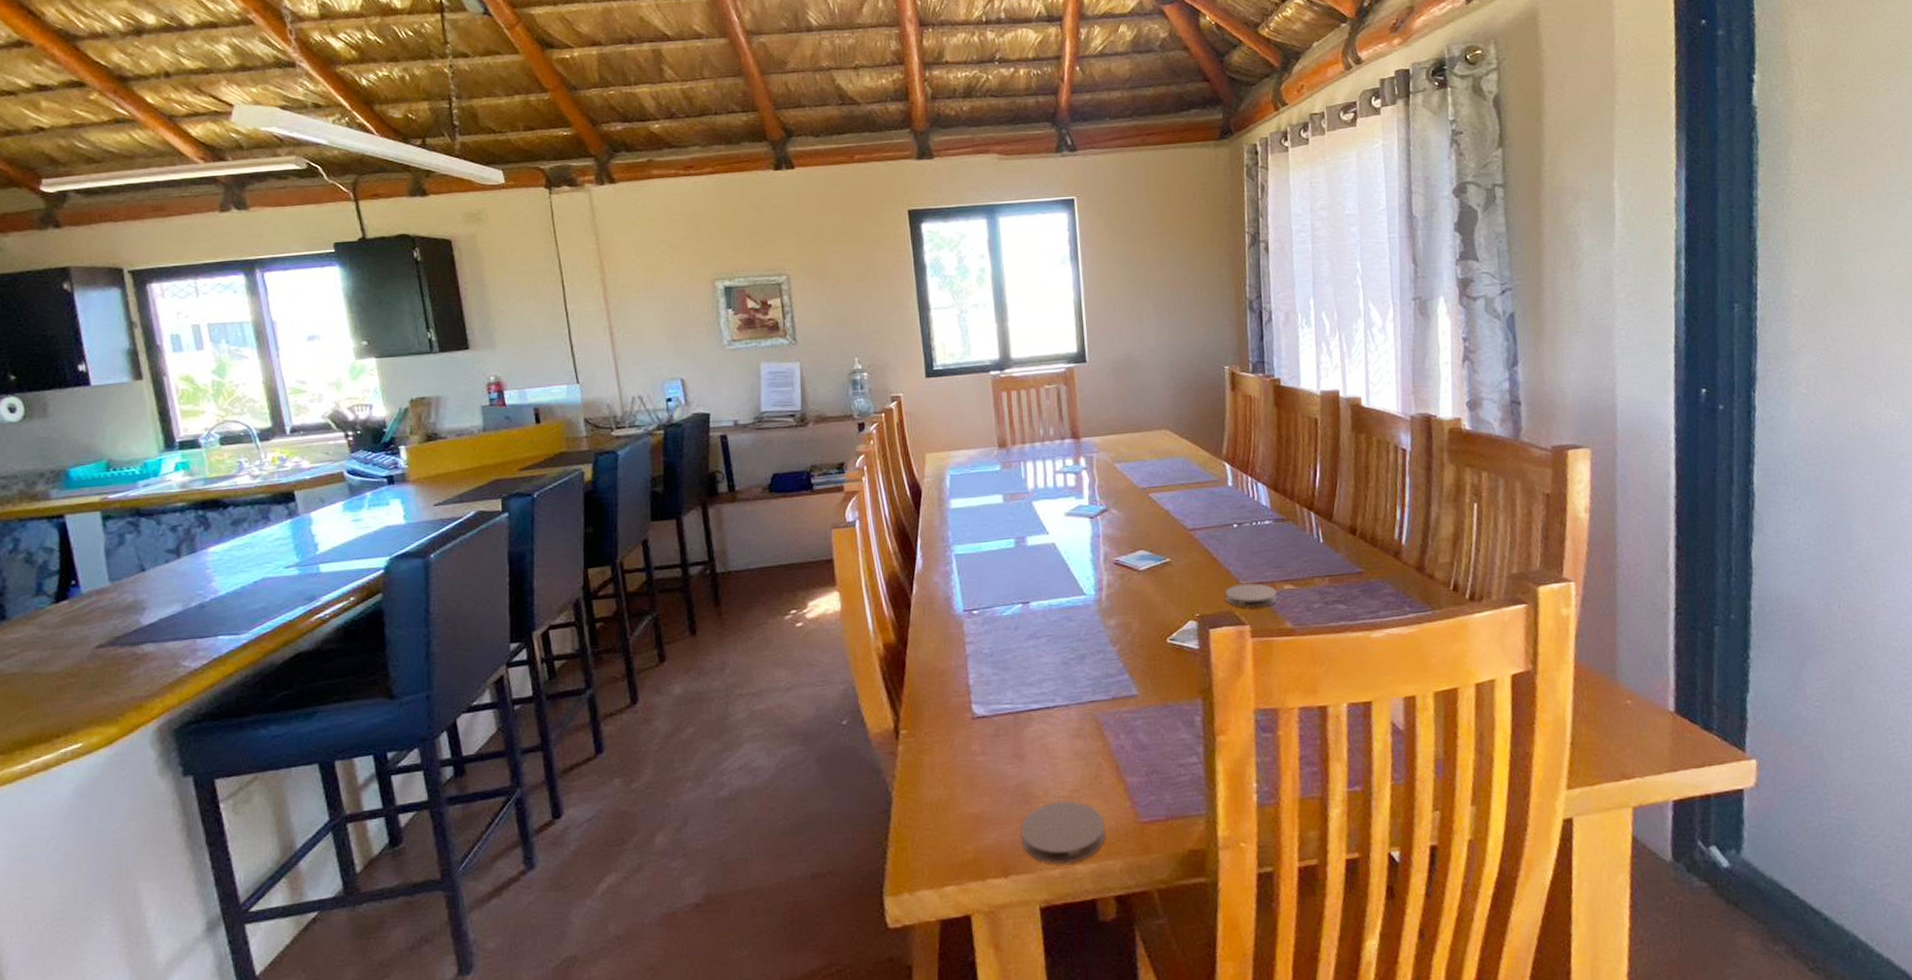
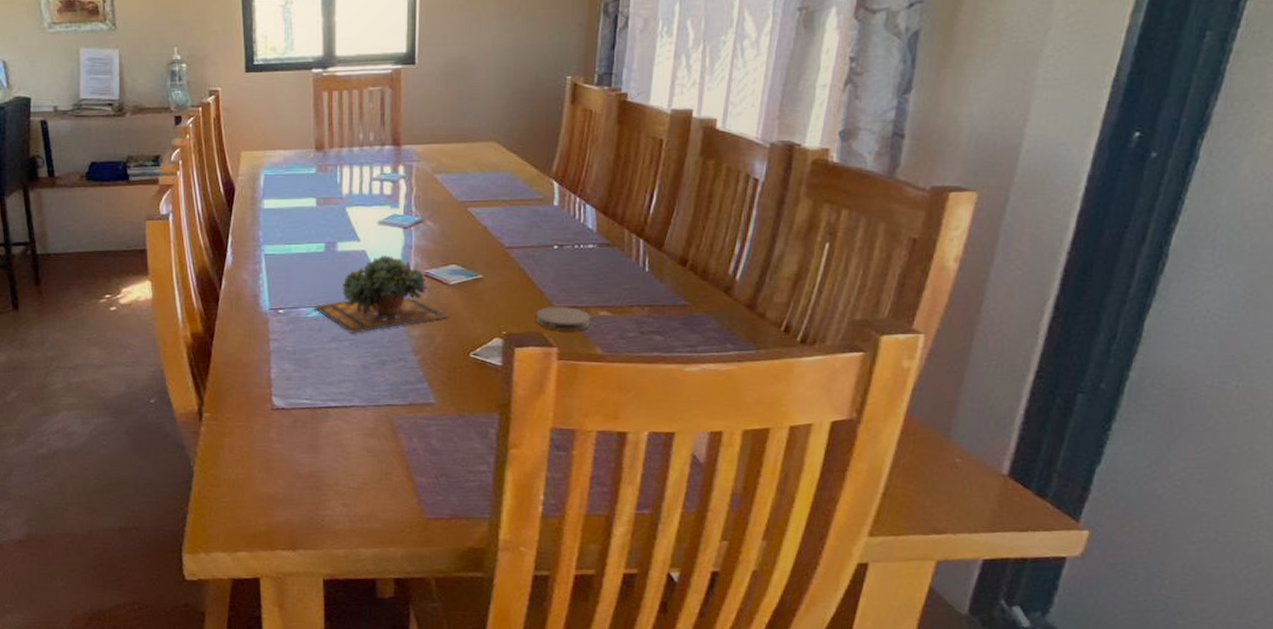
succulent plant: none [1008,546,1145,629] -> present [314,255,451,333]
coaster: present [1021,800,1106,865] -> none [311,491,391,546]

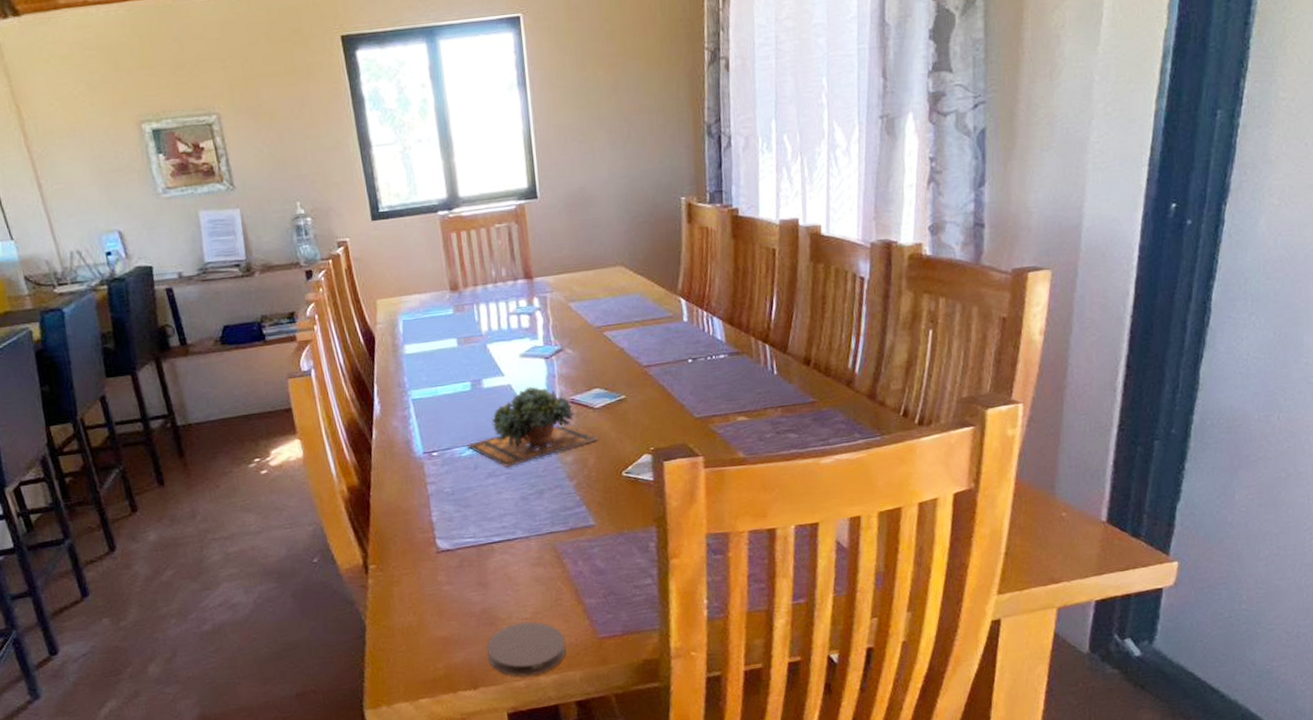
coaster: none [311,491,391,546] -> present [487,621,567,677]
coaster: present [536,307,591,331] -> none [679,416,731,440]

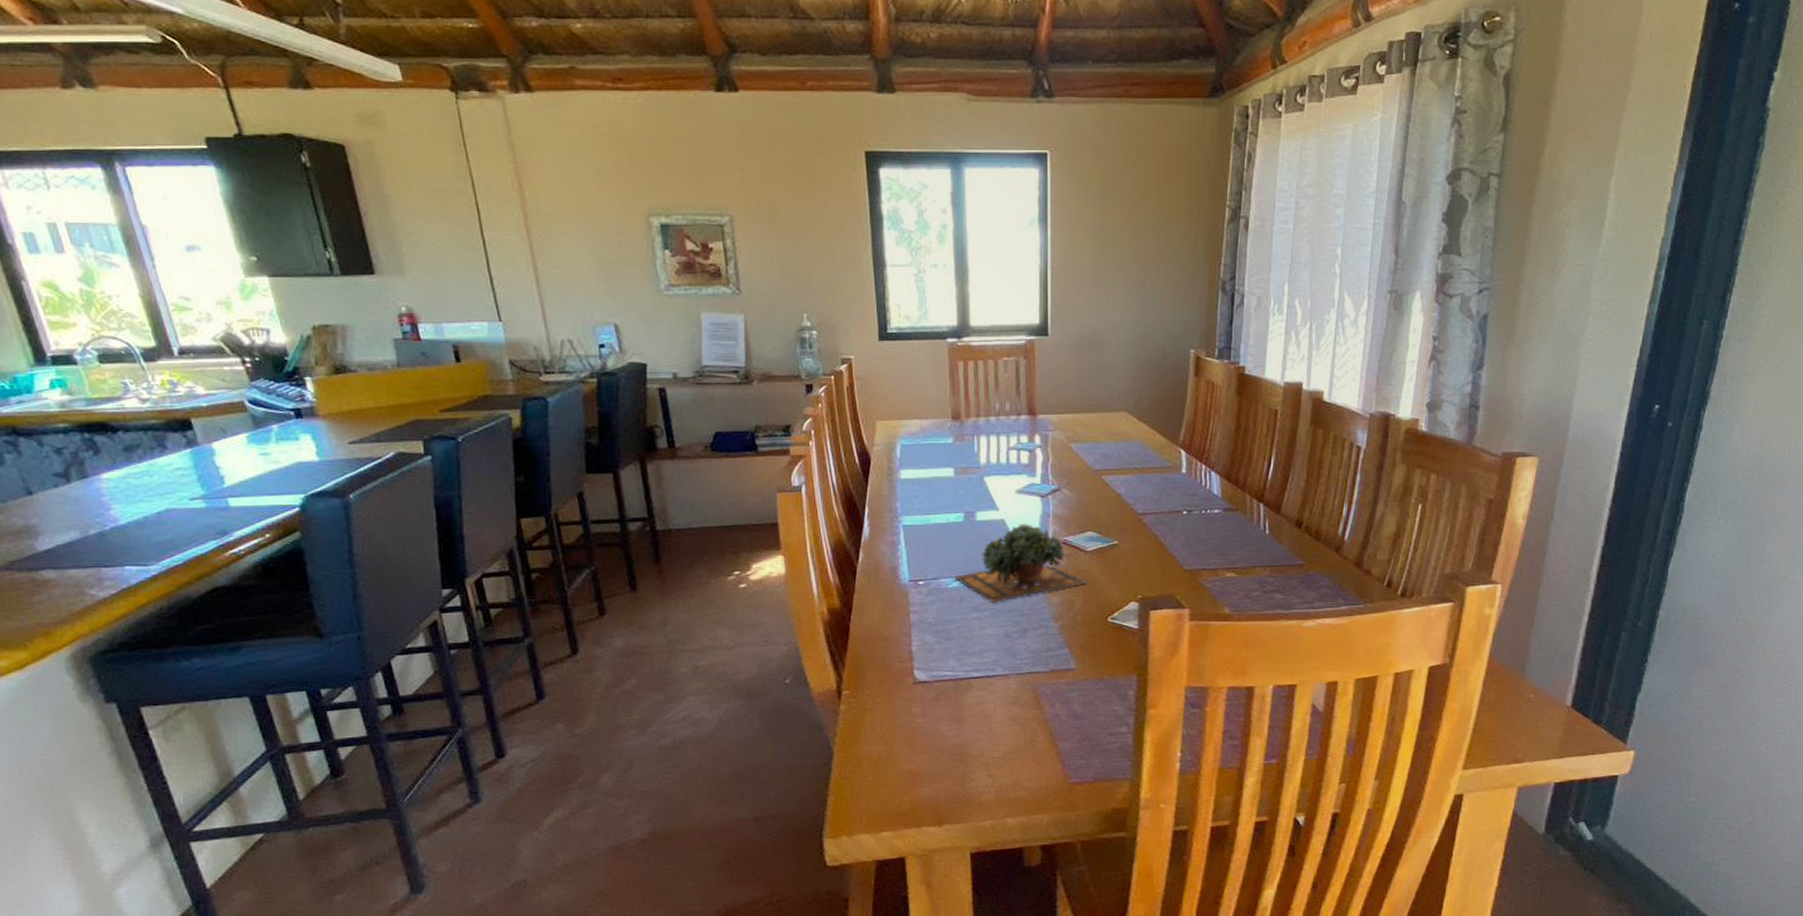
coaster: present [487,621,567,677] -> none [956,761,1036,817]

